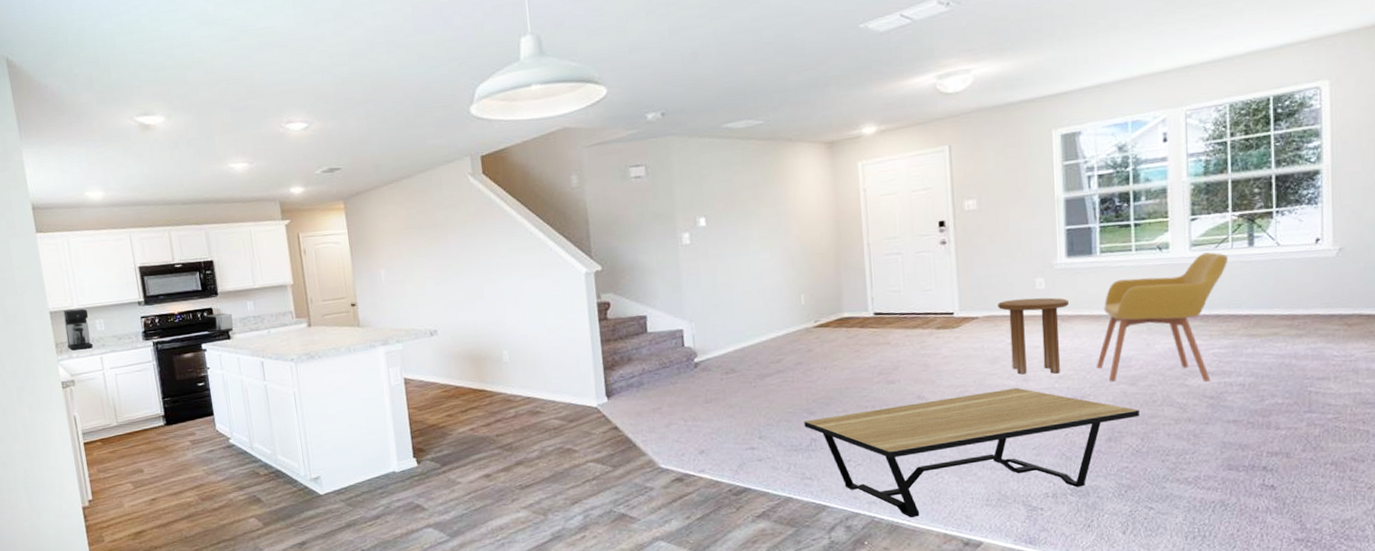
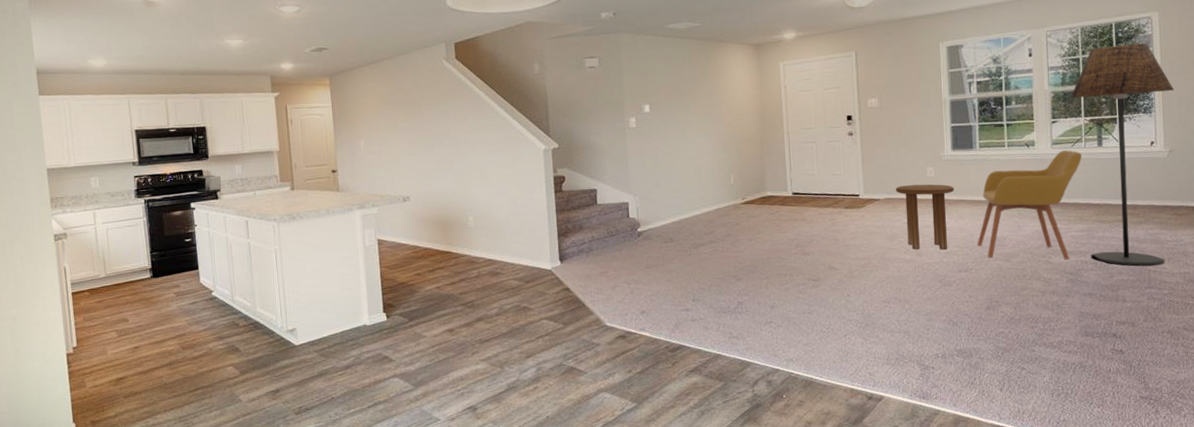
coffee maker: present [63,308,94,351] -> none [60,166,87,206]
coffee table: present [804,387,1139,517] -> none [732,261,1013,374]
floor lamp: none [1214,119,1348,387] -> present [1070,43,1175,266]

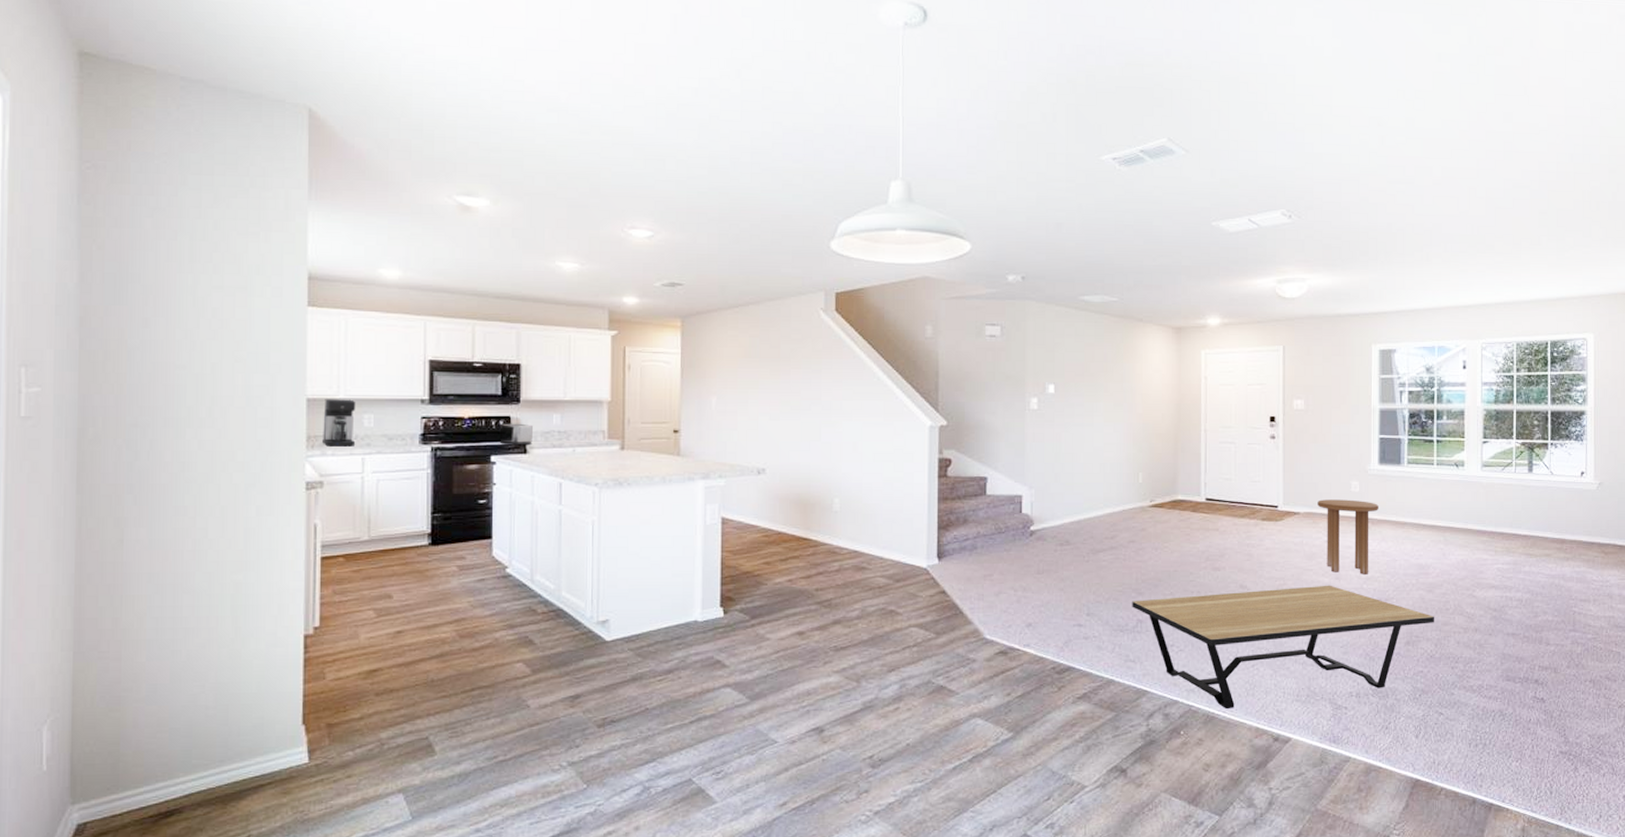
coffee maker: none [60,166,87,206] -> present [323,399,356,447]
coffee table: none [732,261,1013,374] -> present [1132,585,1434,709]
armchair: present [976,150,1082,260] -> none [1399,474,1511,595]
floor lamp: present [1070,43,1175,266] -> none [1503,365,1607,607]

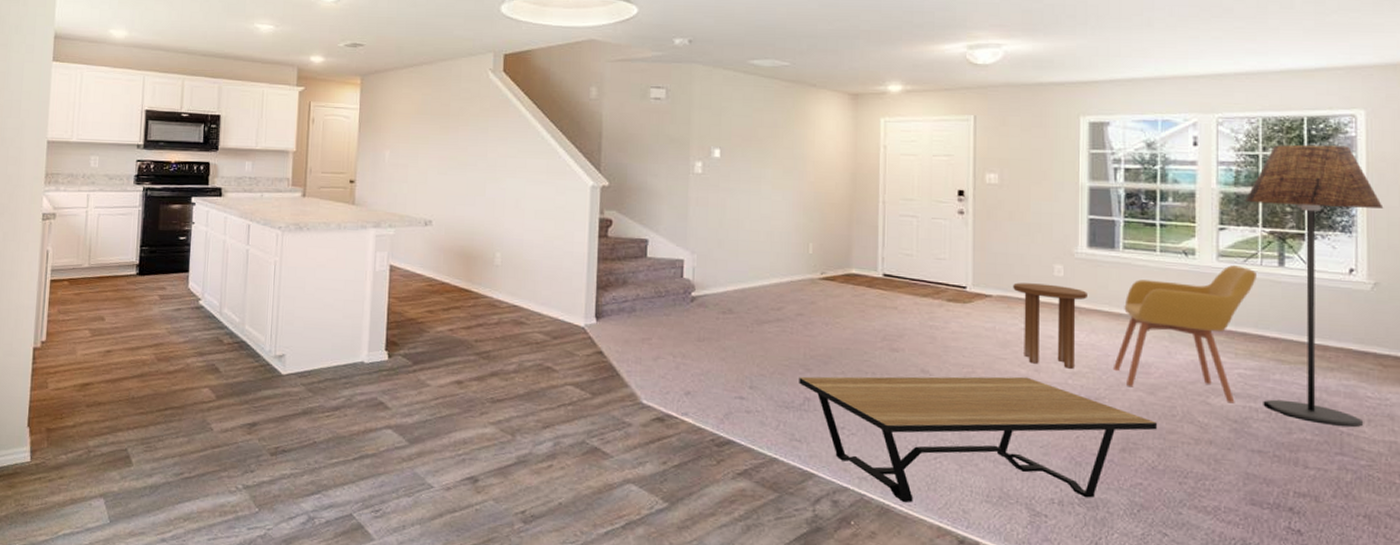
coffee maker: present [323,399,356,447] -> none [57,142,86,184]
toaster: present [500,423,533,446] -> none [200,168,228,189]
armchair: none [1399,474,1511,595] -> present [1112,265,1256,403]
floor lamp: none [1503,365,1607,607] -> present [1244,144,1384,427]

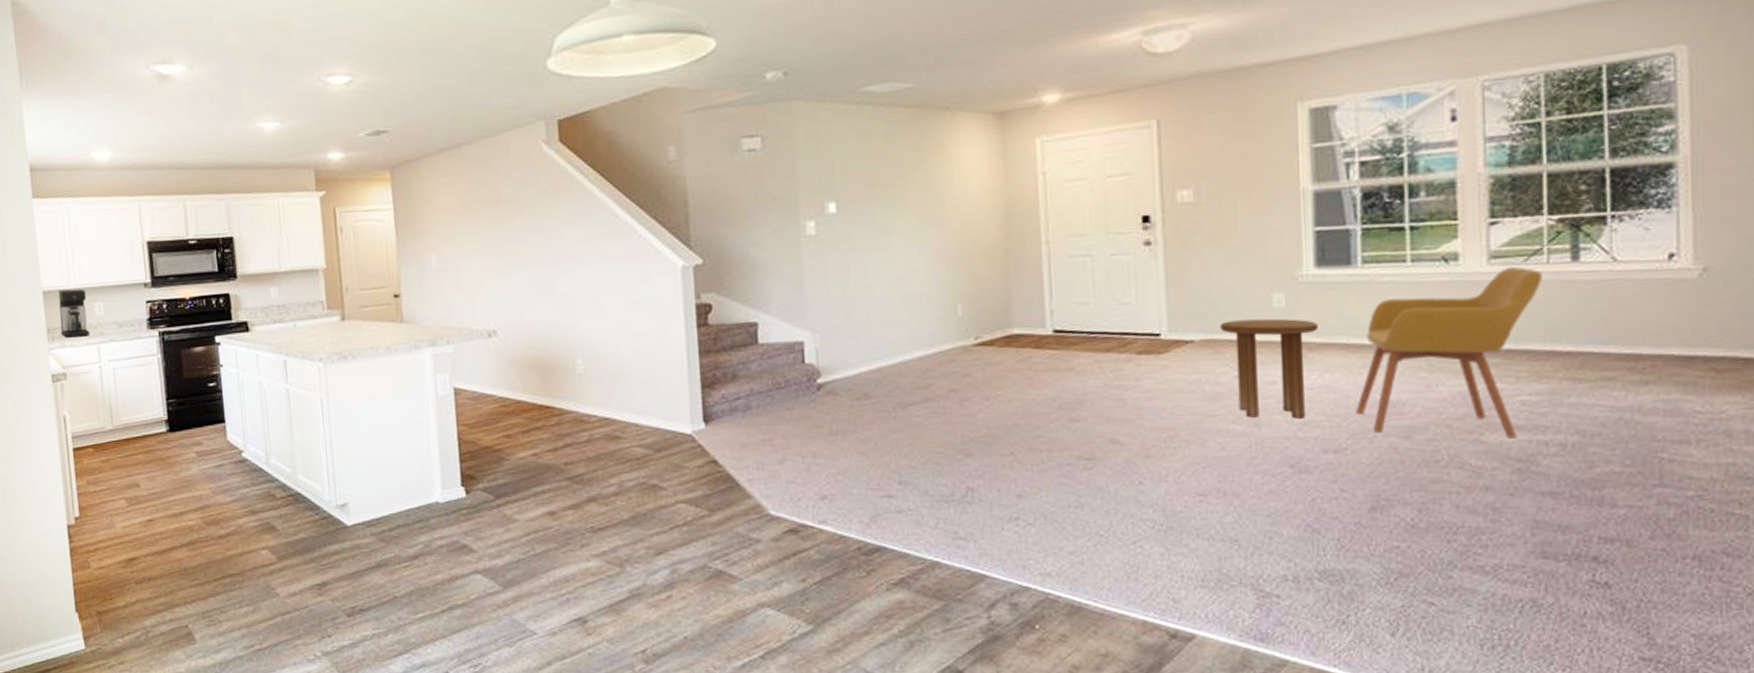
coffee maker: none [57,142,86,184] -> present [58,288,90,338]
coffee table: present [799,376,1157,503] -> none [958,434,1416,597]
floor lamp: present [1244,144,1384,427] -> none [1523,95,1715,452]

